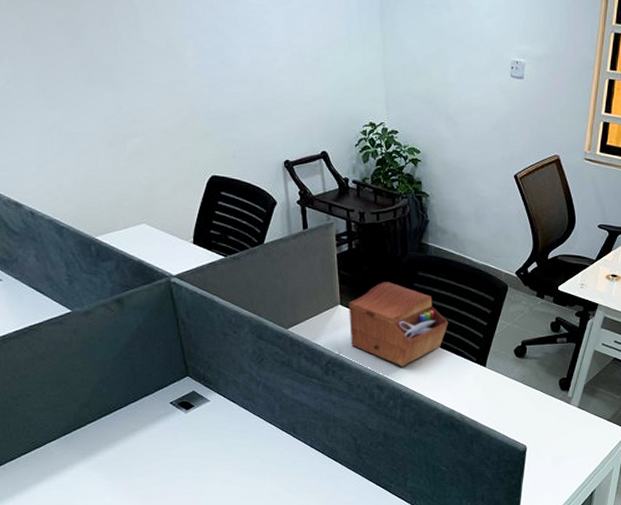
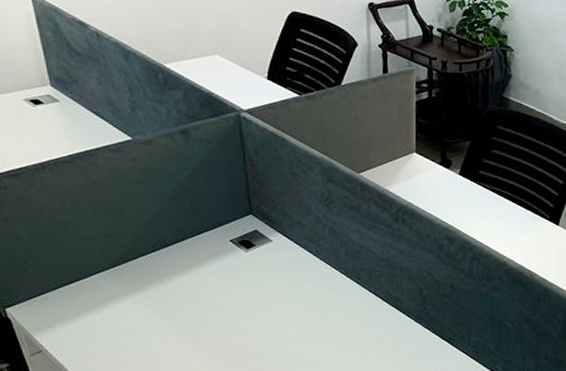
sewing box: present [348,282,449,366] -> none [423,133,525,219]

